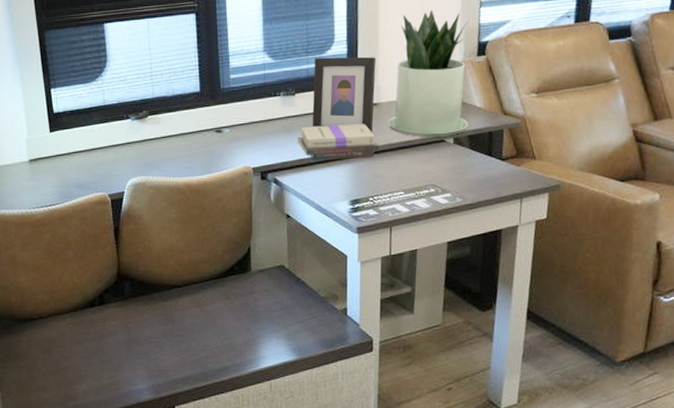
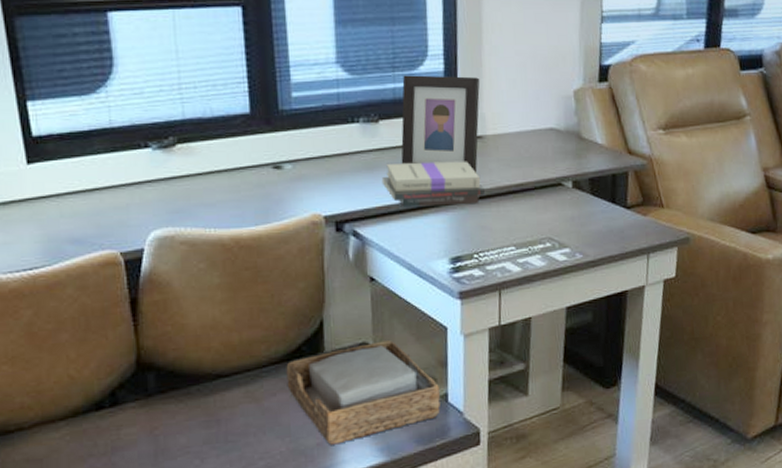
napkin holder: none [222,263,341,343] -> present [286,339,441,445]
planter: present [387,10,468,138] -> none [494,22,589,180]

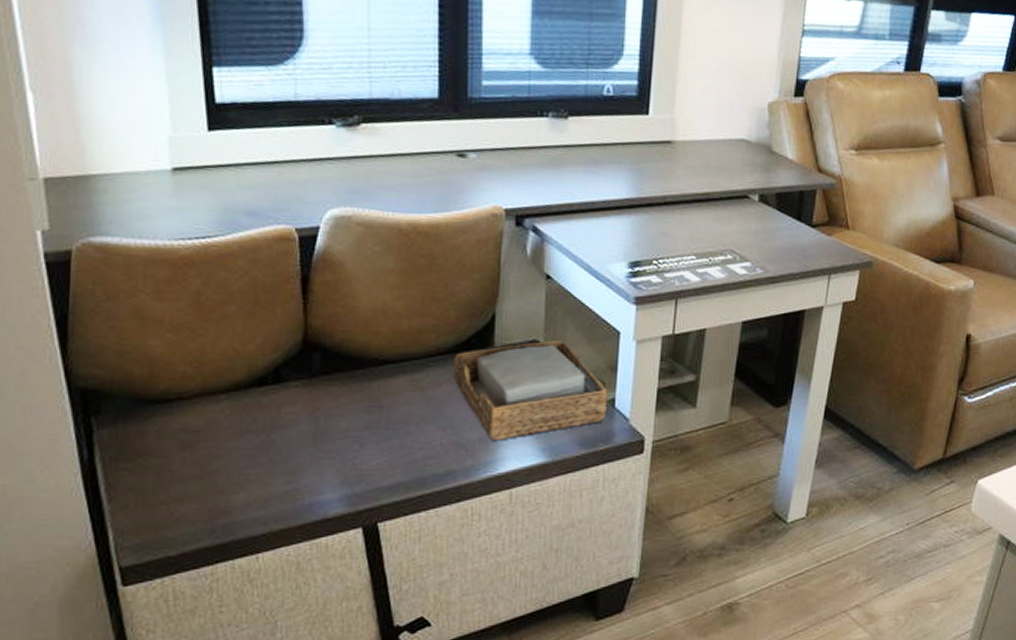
books: present [381,161,485,207] -> none [566,162,669,210]
picture frame: present [401,75,480,173] -> none [587,72,675,178]

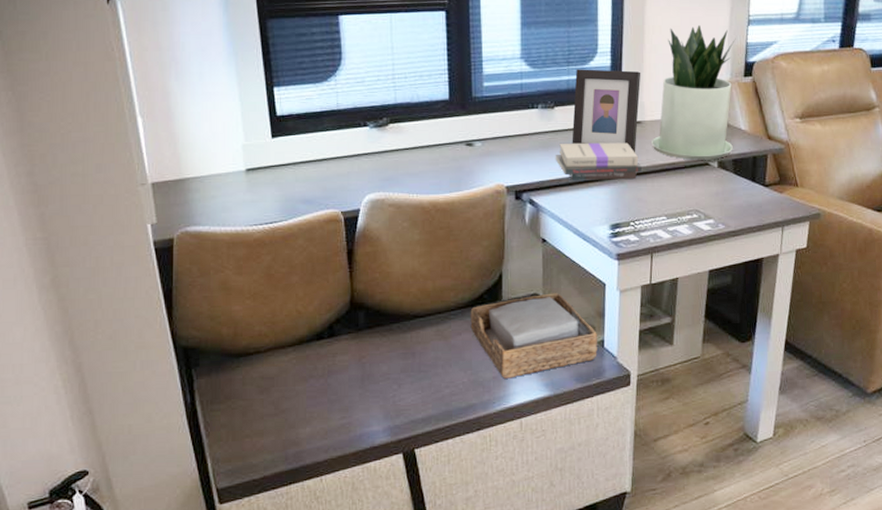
books: none [566,162,669,210] -> present [555,142,642,180]
picture frame: none [587,72,675,178] -> present [572,69,641,153]
planter: none [681,30,787,192] -> present [650,24,736,160]

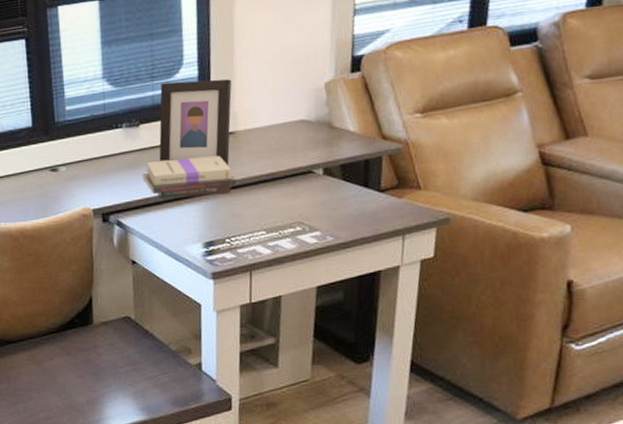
napkin holder: present [470,292,597,379] -> none [61,314,195,403]
planter: present [650,24,736,160] -> none [245,21,340,169]

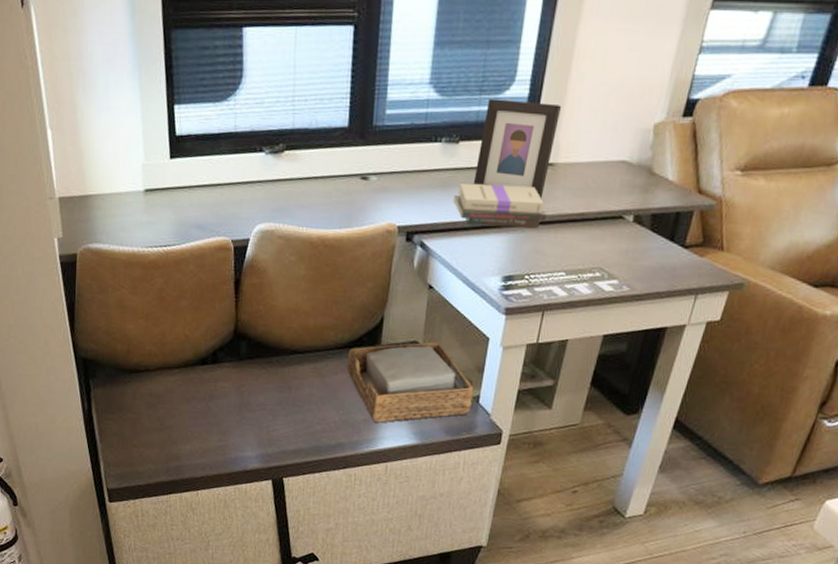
napkin holder: none [61,314,195,403] -> present [347,341,474,423]

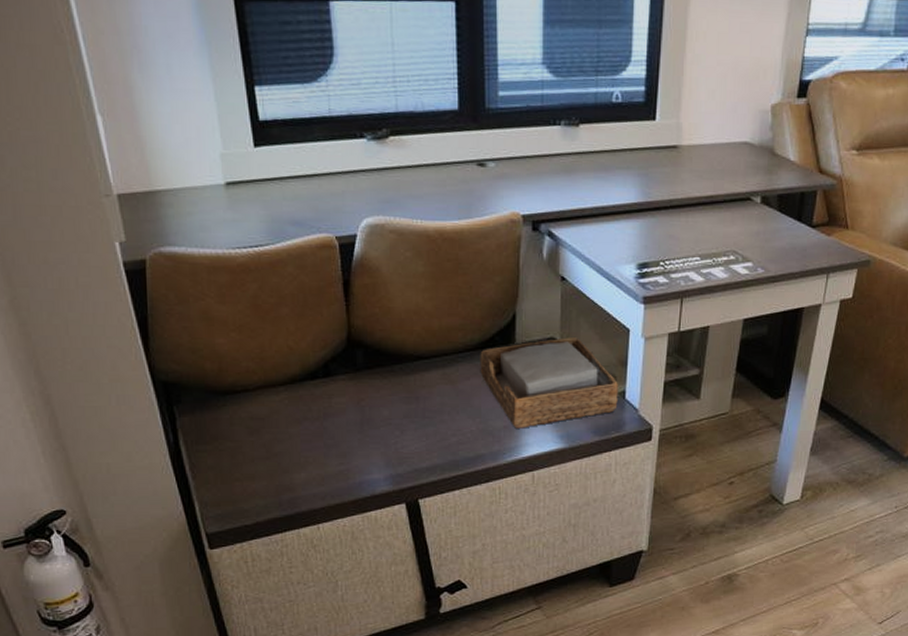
books: present [452,183,546,228] -> none [578,168,675,213]
picture frame: present [473,99,562,199] -> none [598,80,680,183]

